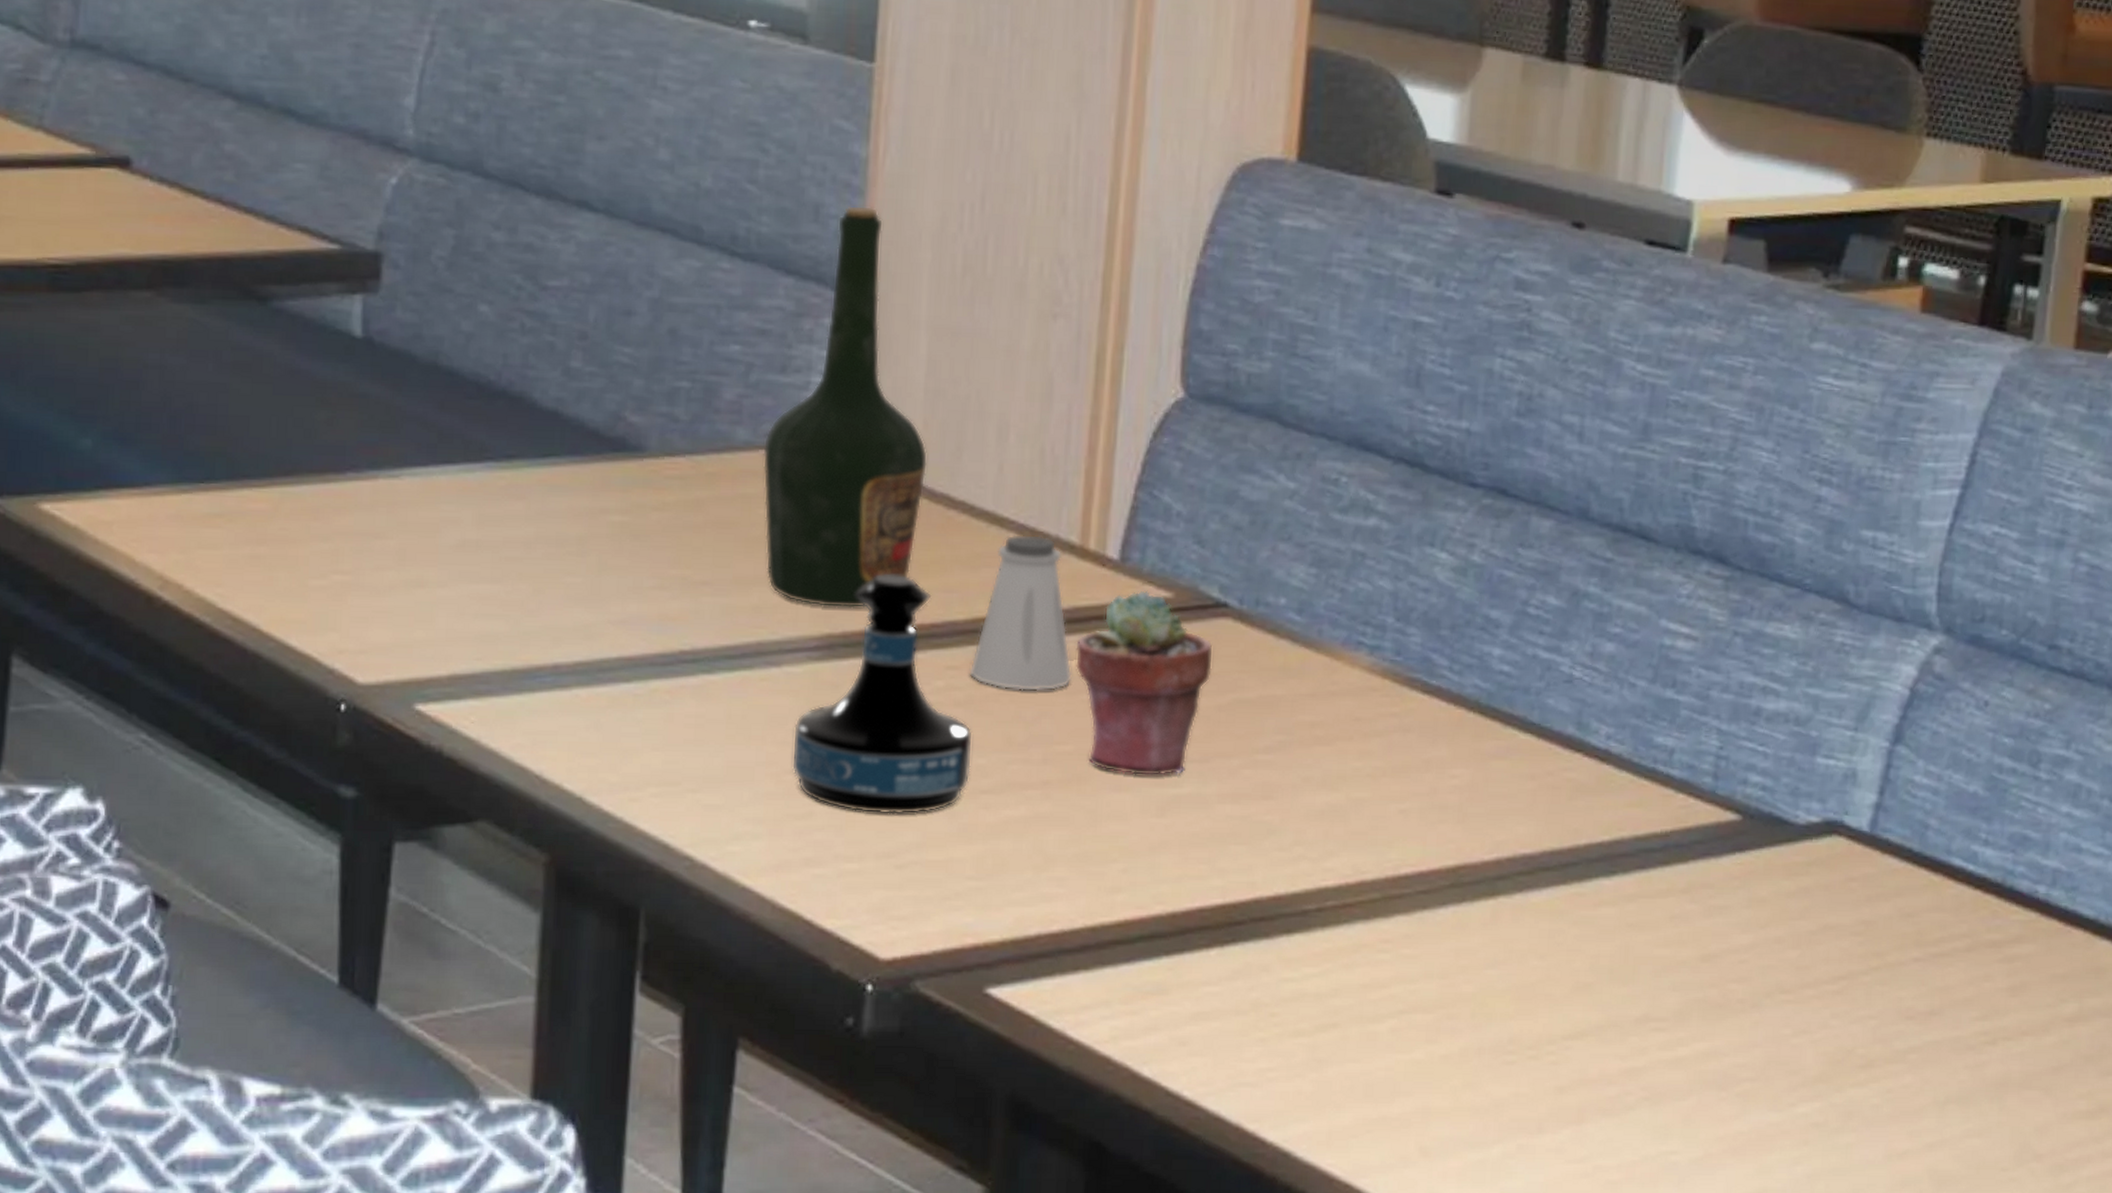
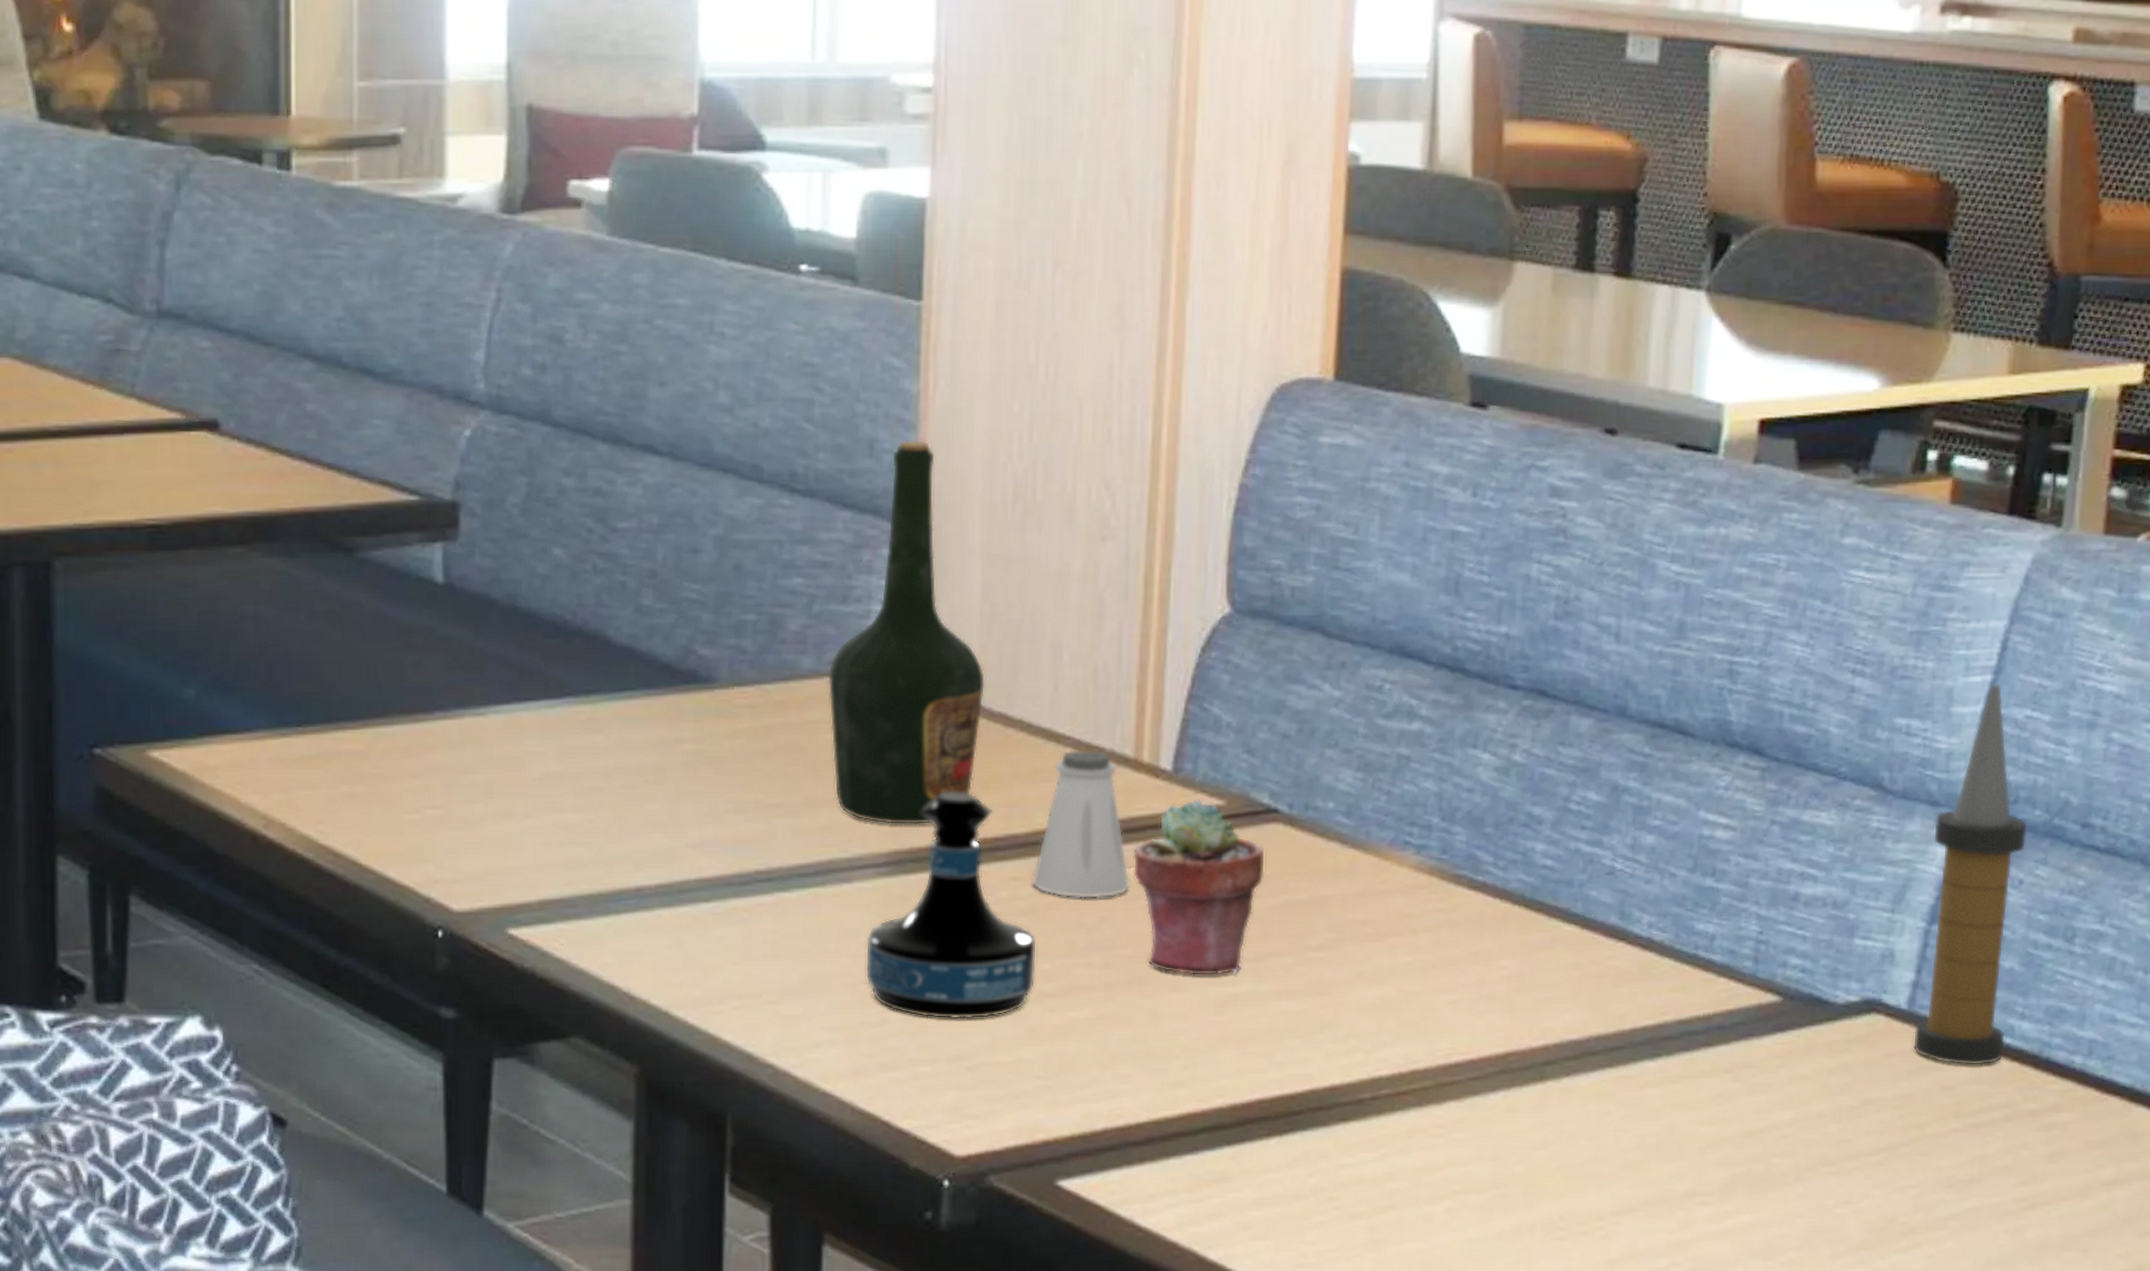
candle: none [1873,497,1995,893] -> present [1912,683,2029,1066]

